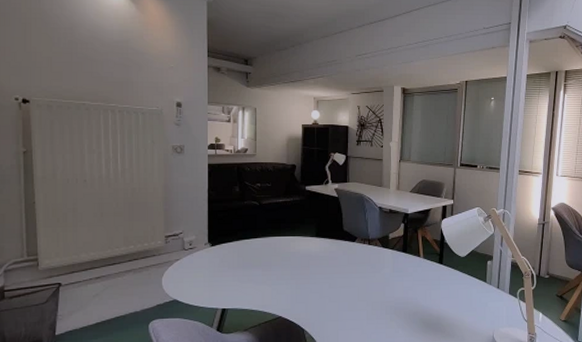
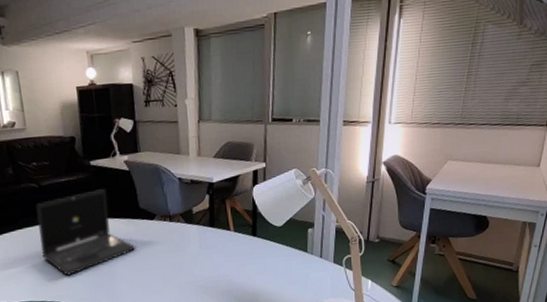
laptop: none [253,211,337,287] -> present [36,189,136,276]

